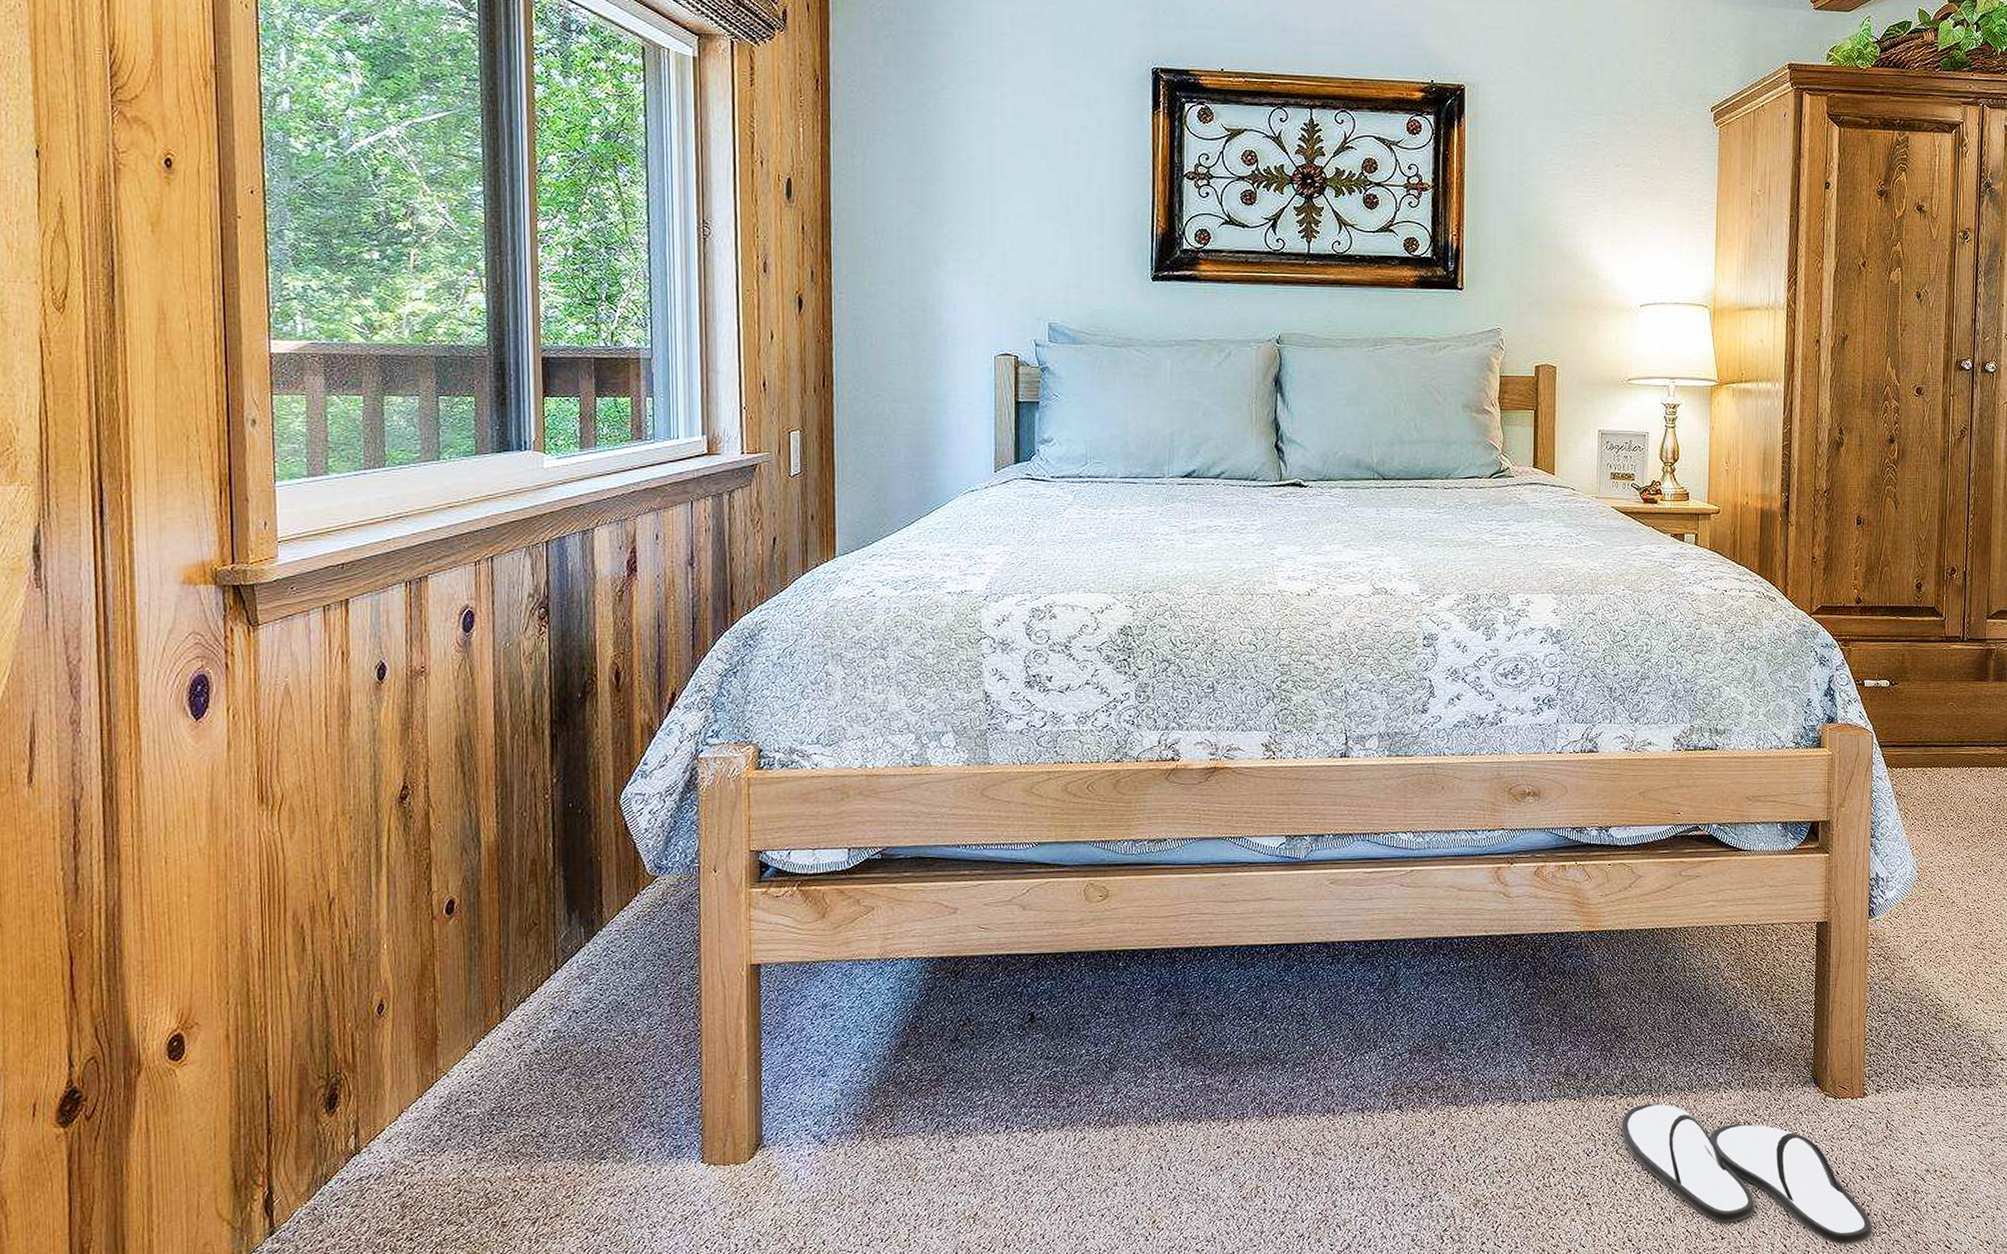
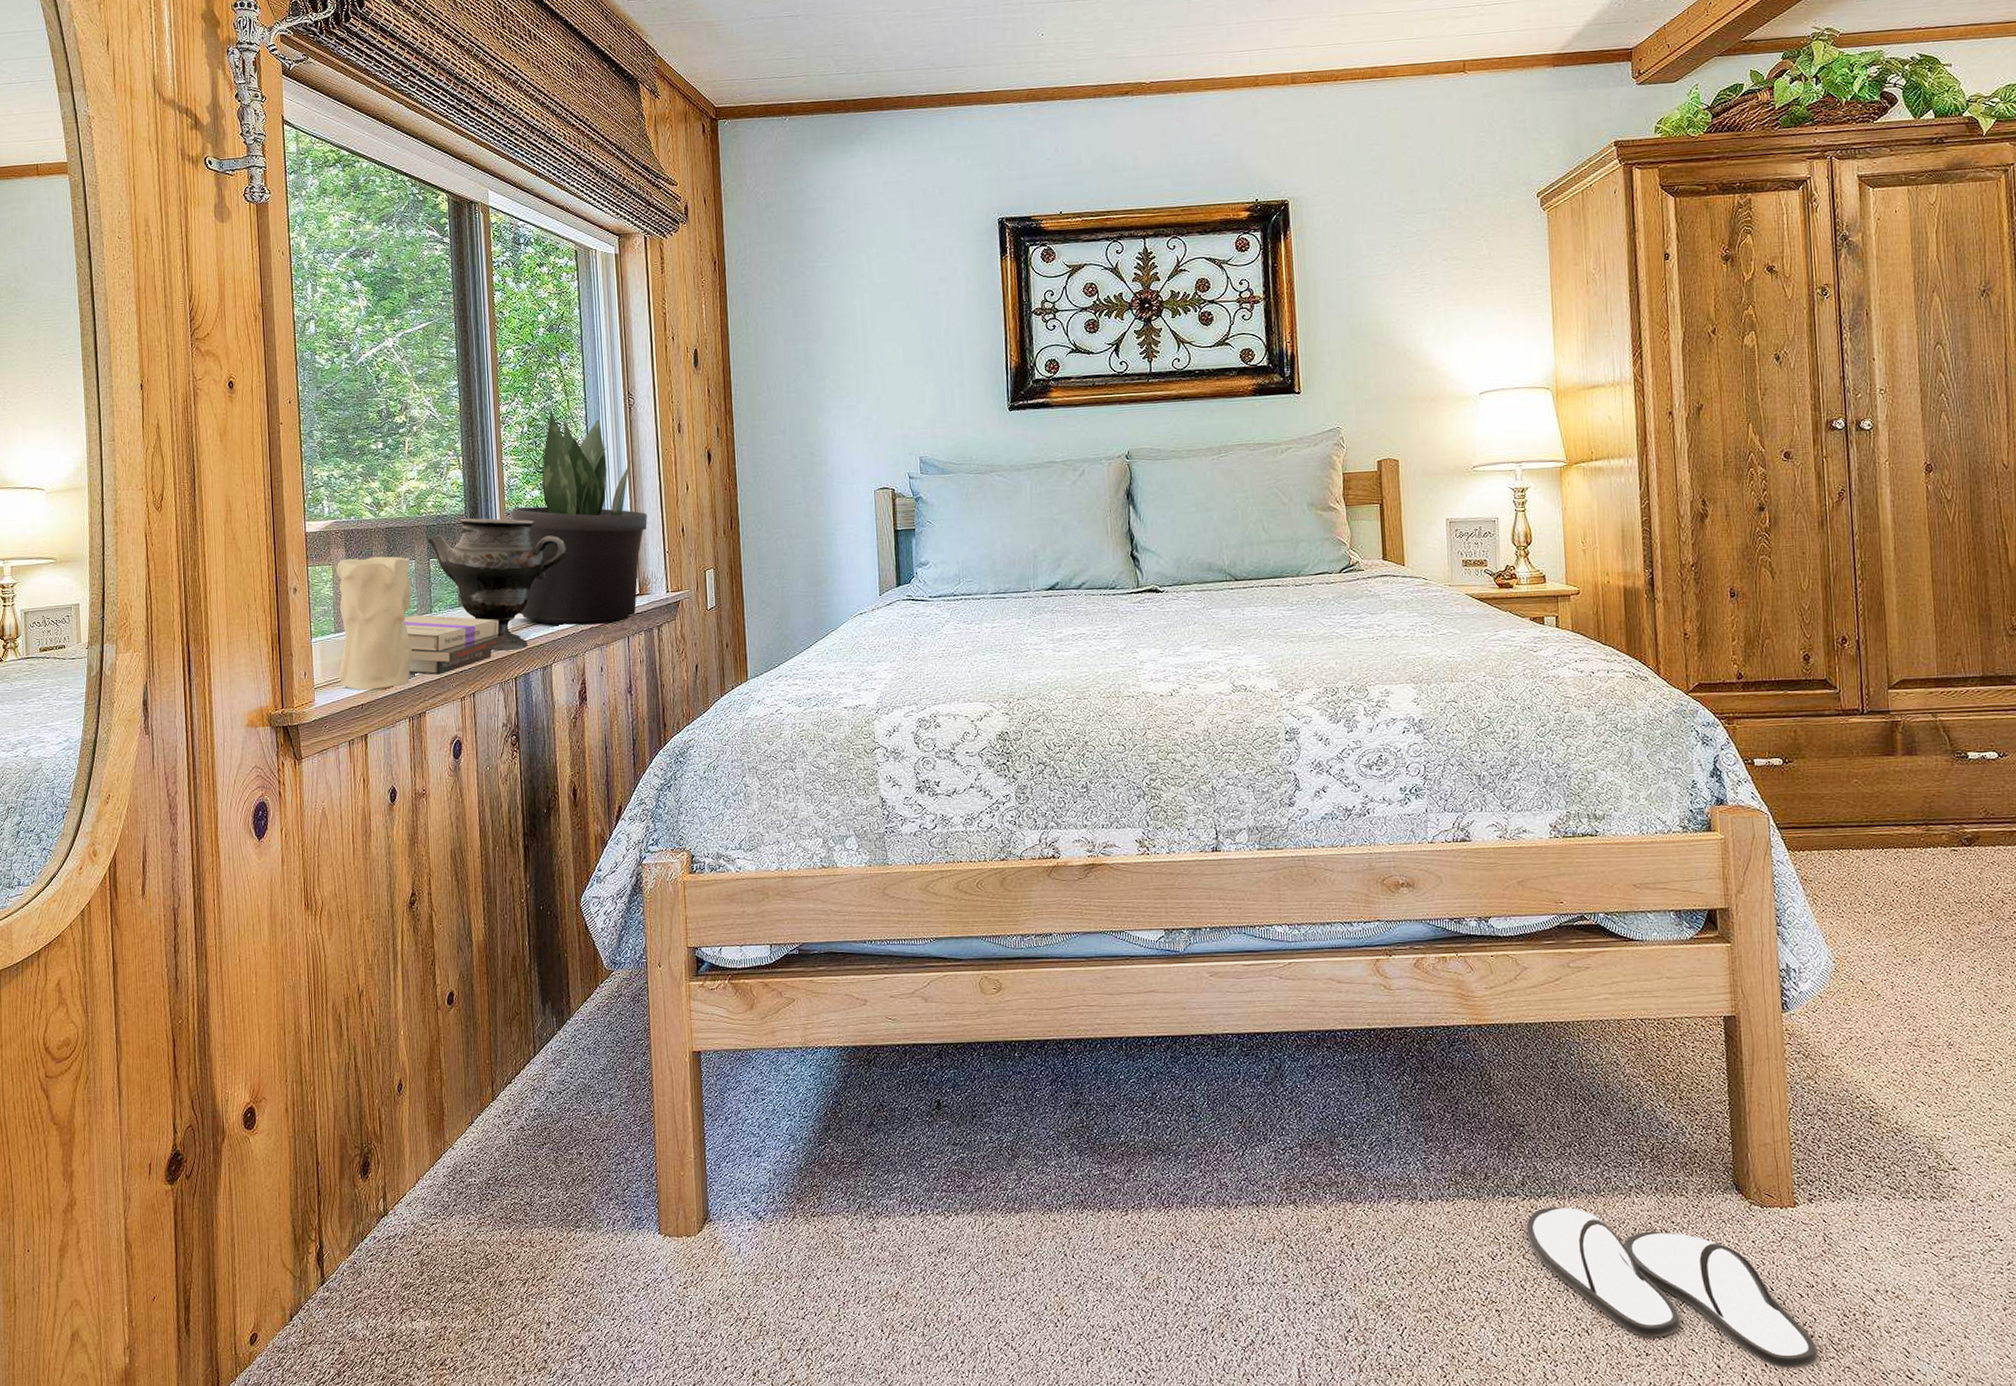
candle: none [311,388,414,547] -> present [337,556,413,690]
books: none [402,461,536,533] -> present [404,614,506,675]
decorative vase: none [436,352,618,510] -> present [427,518,566,652]
planter: none [549,235,721,486] -> present [512,412,648,626]

